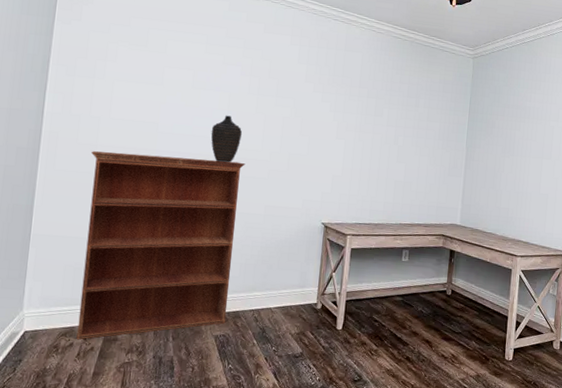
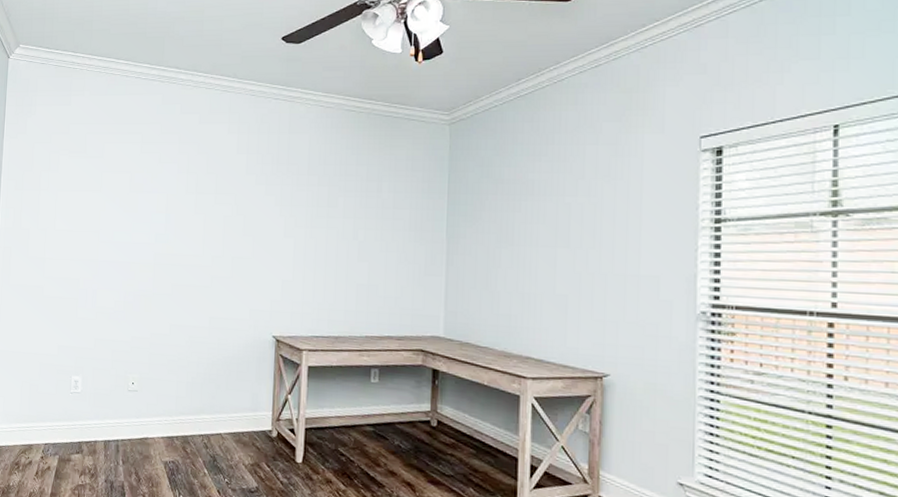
bookcase: present [76,151,245,340] -> none [34,264,187,458]
decorative vase: present [211,115,243,163] -> none [150,218,182,271]

